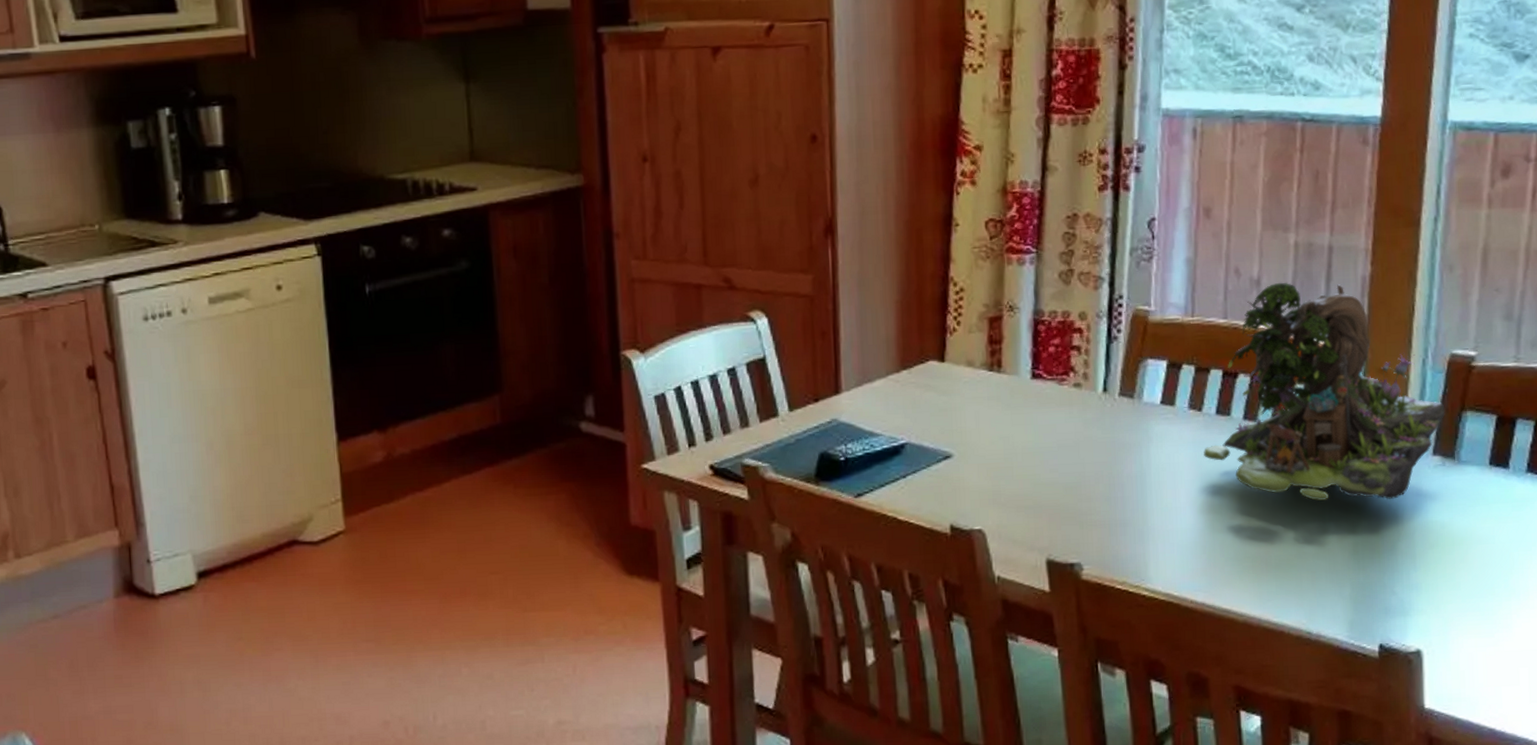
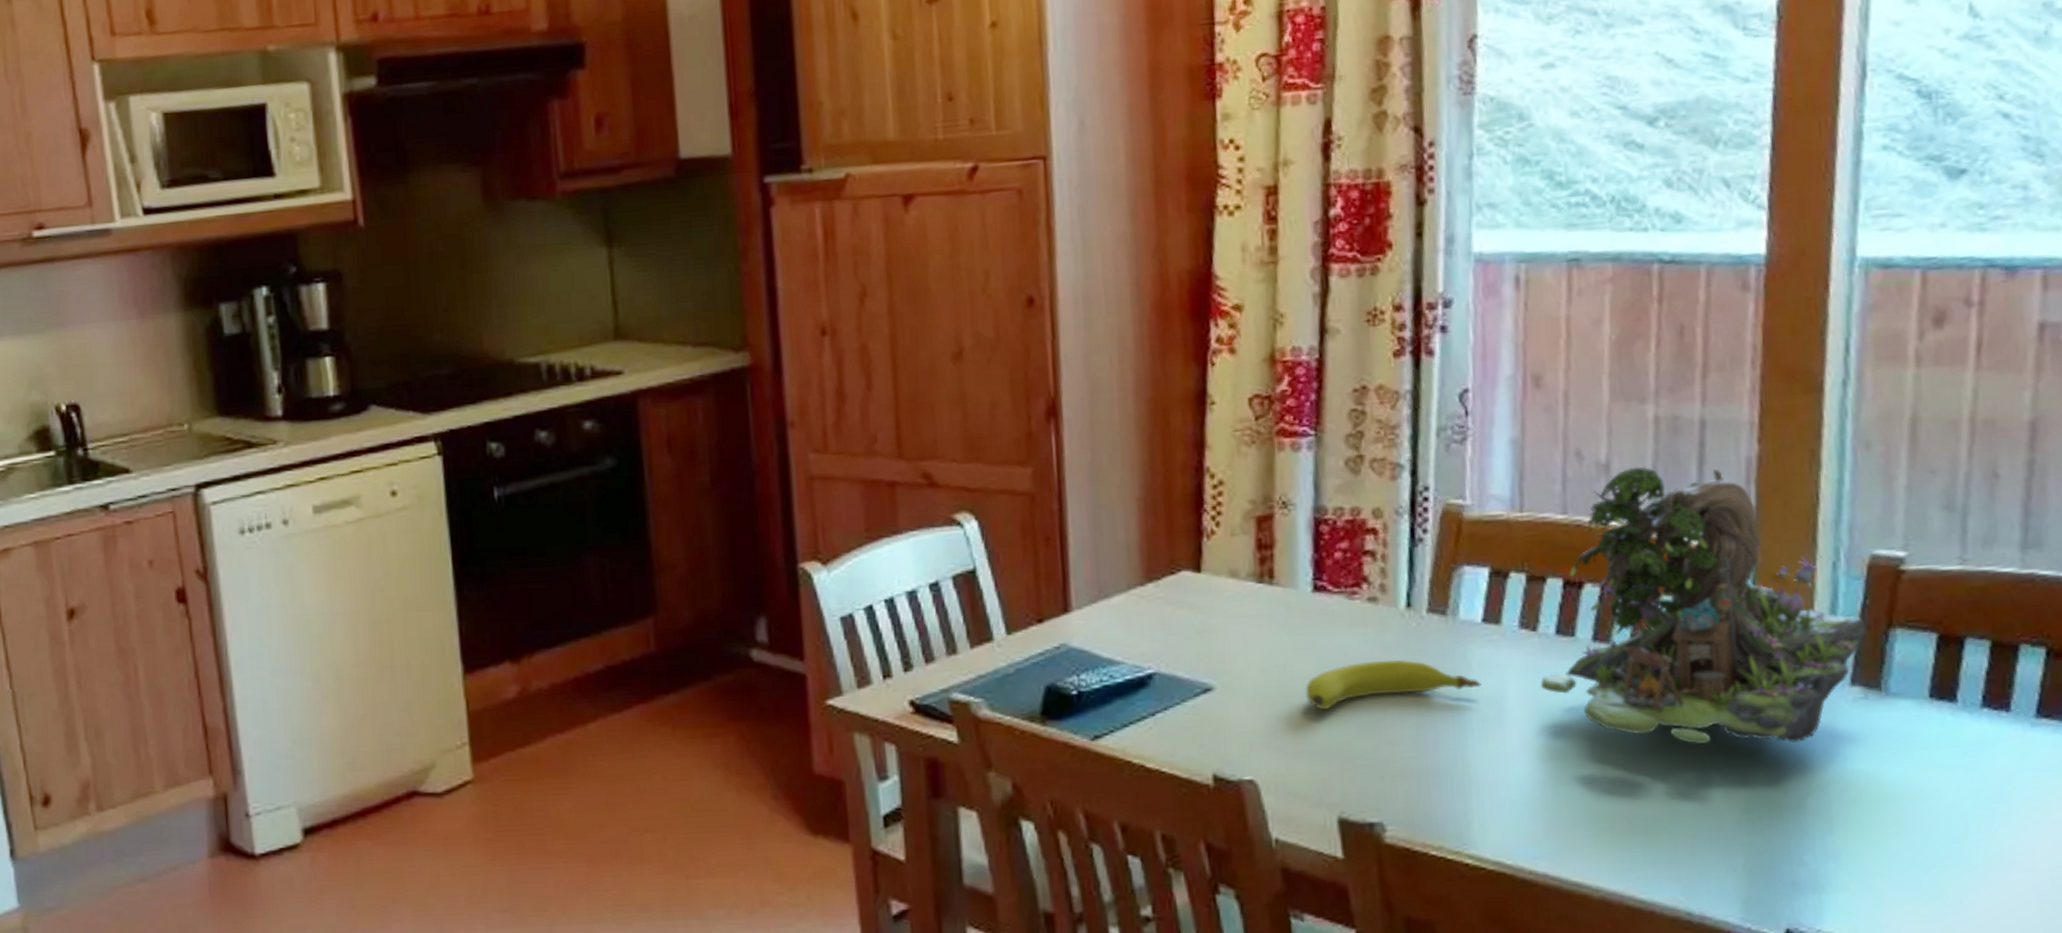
fruit: none [1024,433,1159,474] -> present [1306,659,1481,711]

